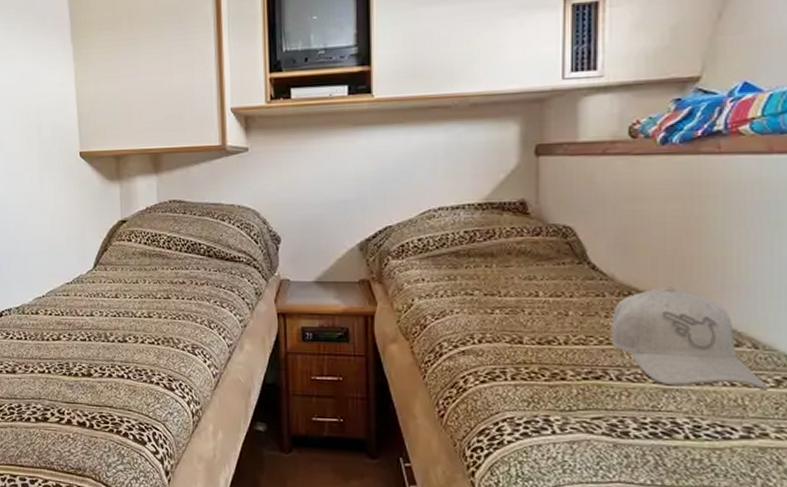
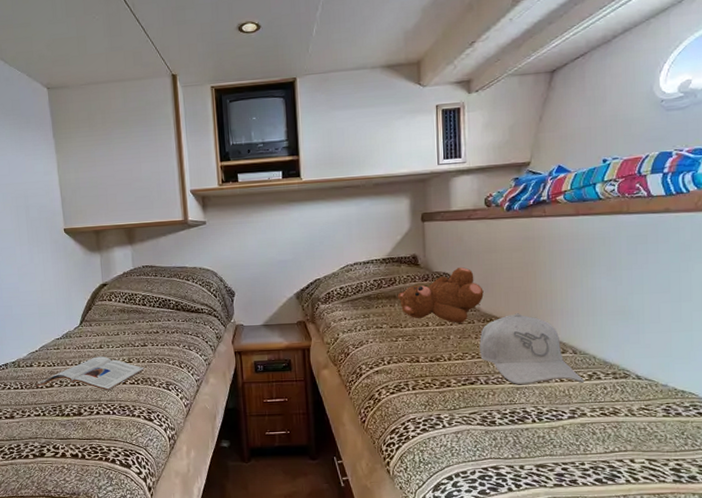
magazine: none [42,308,167,350] -> present [36,356,145,391]
teddy bear: none [496,220,621,295] -> present [397,267,484,323]

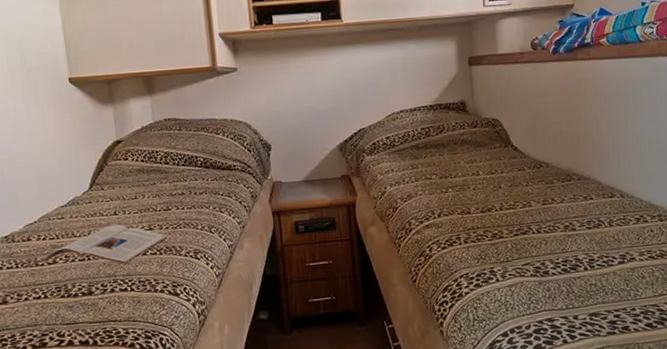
teddy bear: present [397,267,484,323] -> none [446,113,533,171]
baseball cap: present [479,313,584,385] -> none [530,158,632,233]

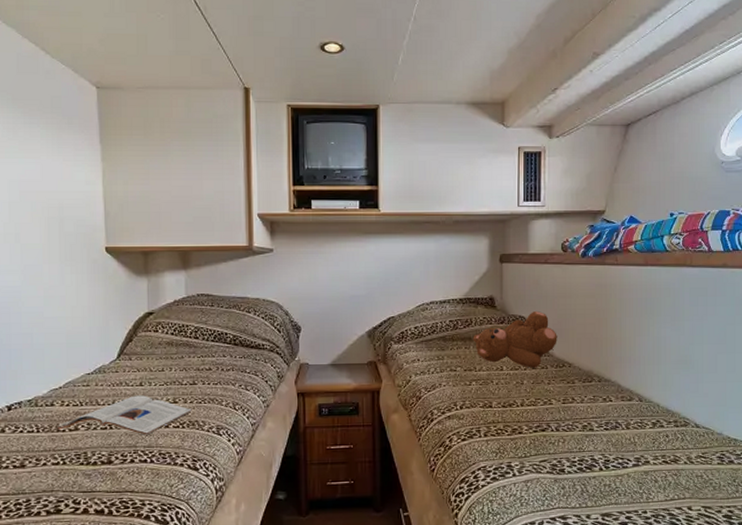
teddy bear: none [446,113,533,171] -> present [472,311,557,368]

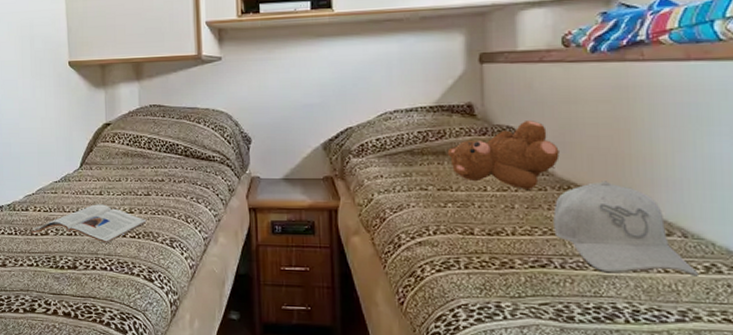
baseball cap: none [552,359,648,433] -> present [553,181,698,276]

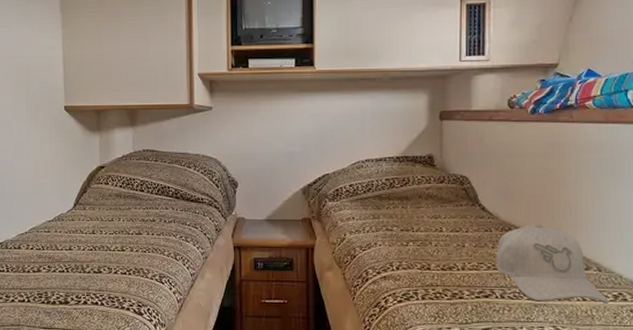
magazine: present [31,204,147,243] -> none [23,242,138,280]
teddy bear: present [447,121,560,190] -> none [410,171,503,231]

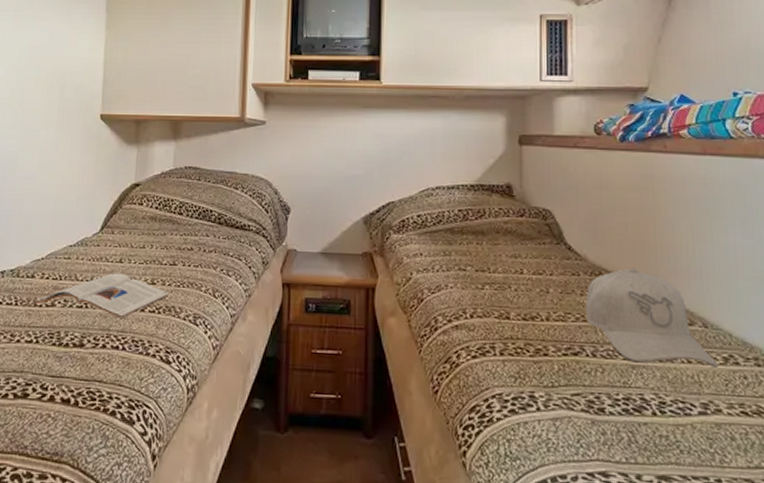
magazine: none [23,242,138,280] -> present [34,273,170,318]

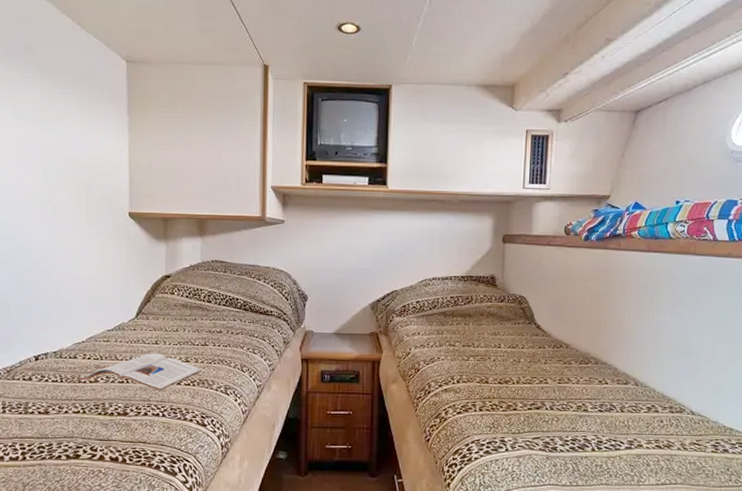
baseball cap: present [585,268,718,368] -> none [548,342,643,415]

